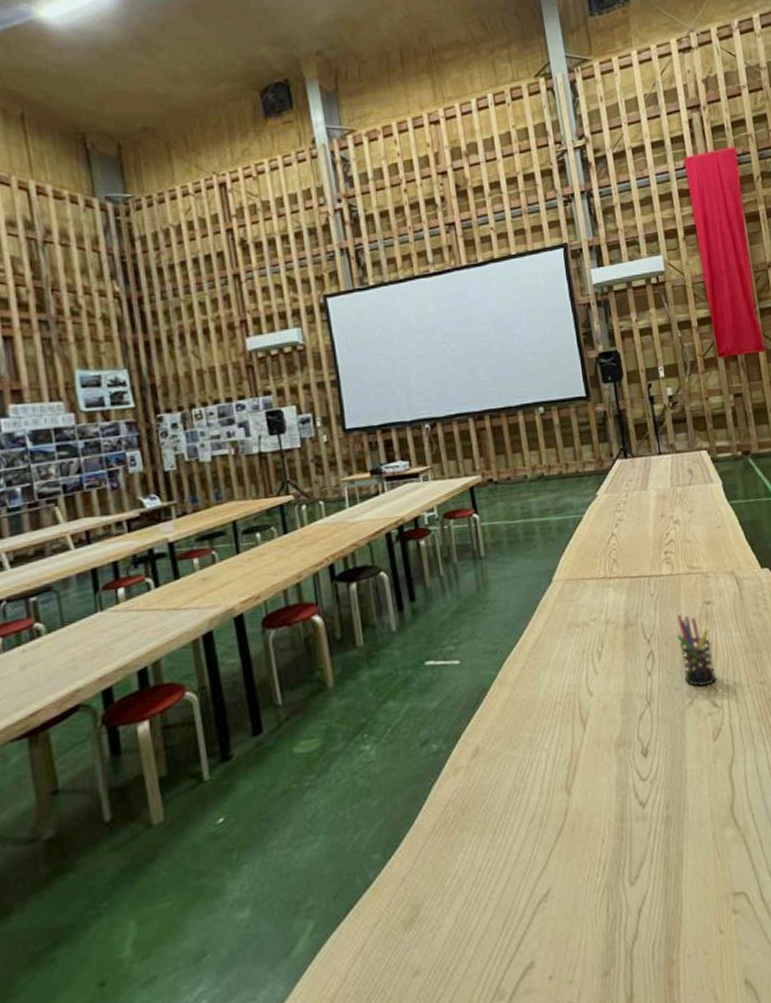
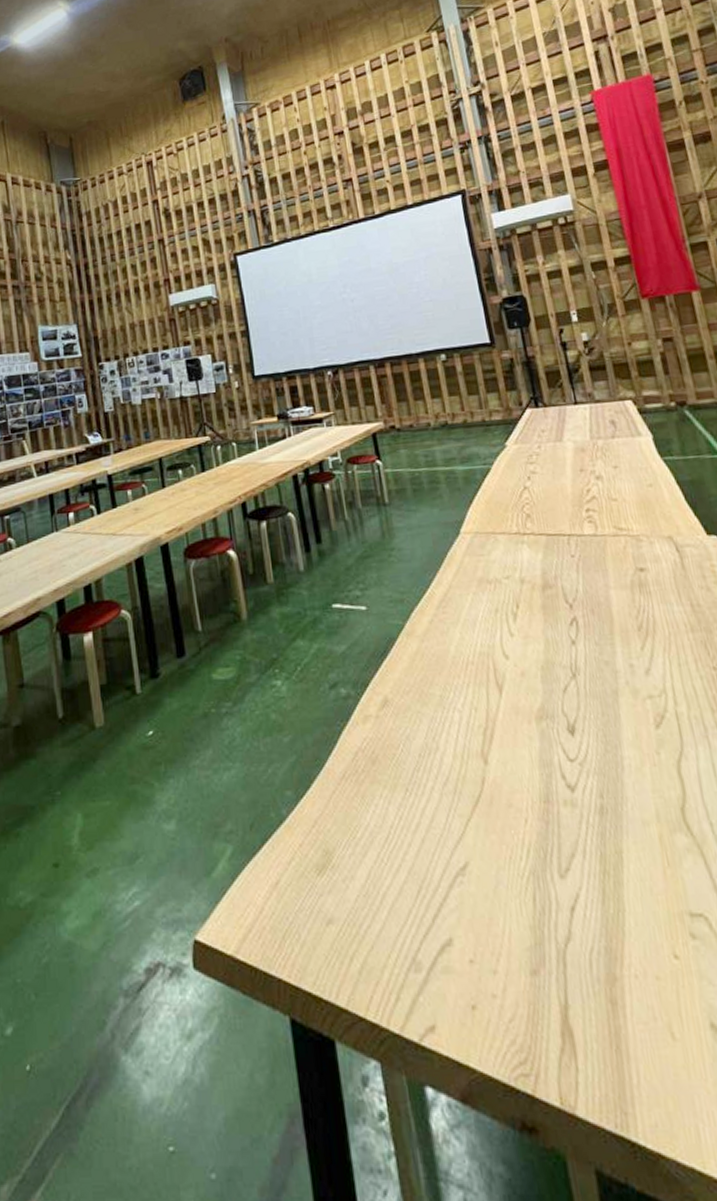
pen holder: present [676,614,716,687] -> none [603,580,655,664]

